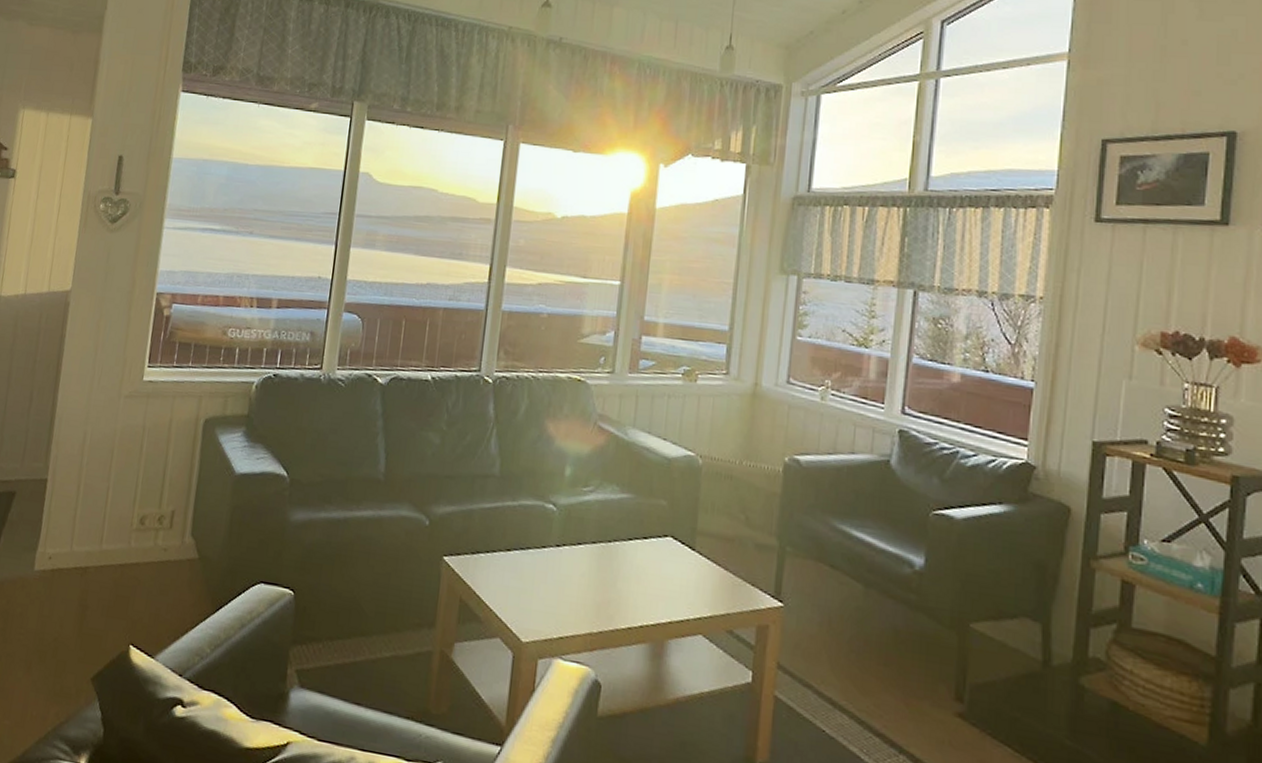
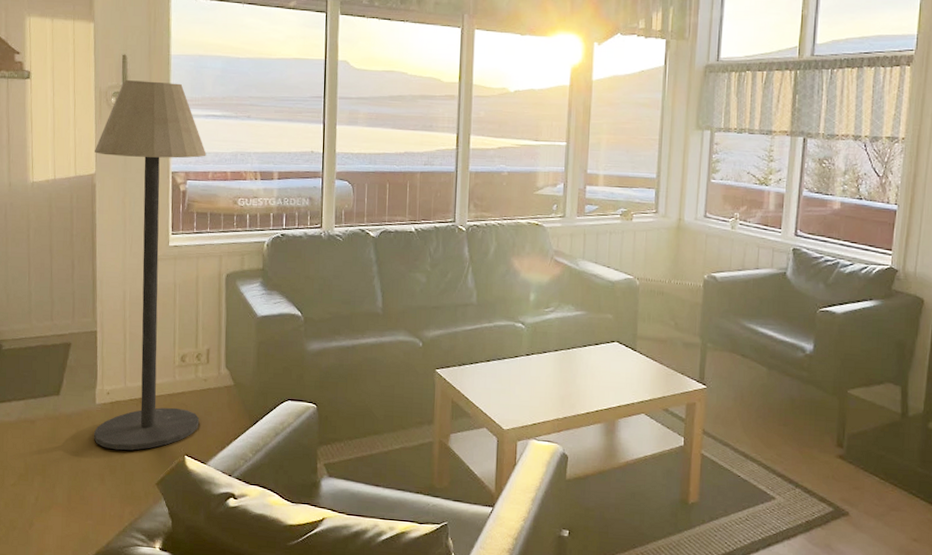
floor lamp: none [26,184,198,634] -> present [94,80,206,451]

